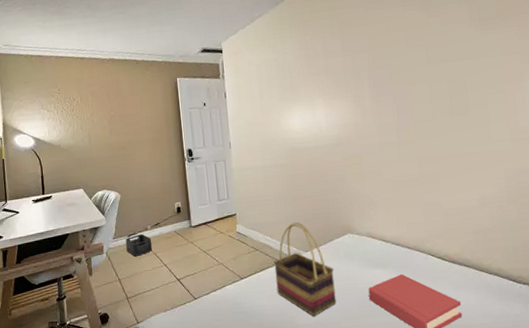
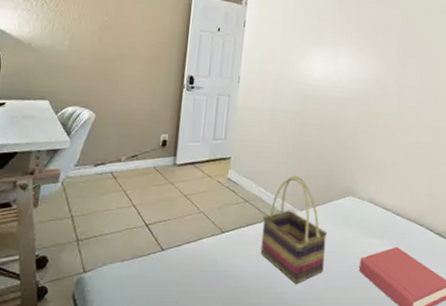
storage bin: present [125,233,152,257] -> none [89,164,123,191]

